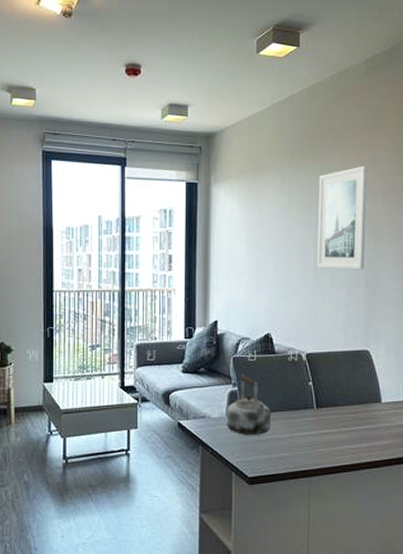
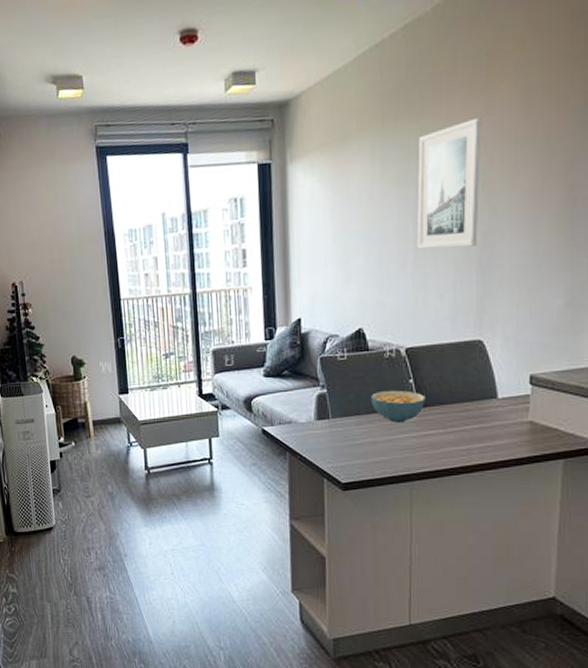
kettle: present [226,375,272,436] -> none [315,376,367,441]
cereal bowl: none [275,391,322,421] -> present [370,390,426,422]

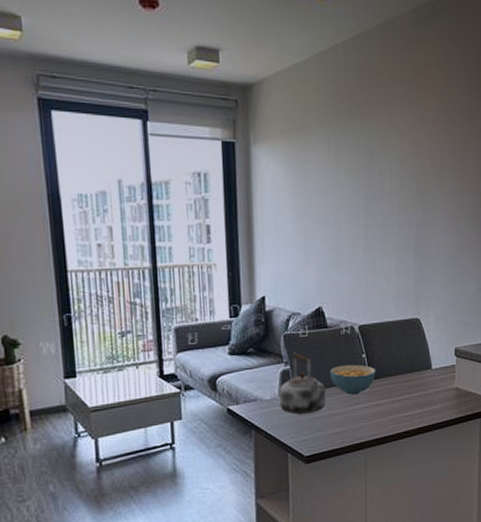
kettle: none [315,376,367,441] -> present [279,352,326,415]
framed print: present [417,117,482,249] -> none [366,126,415,237]

